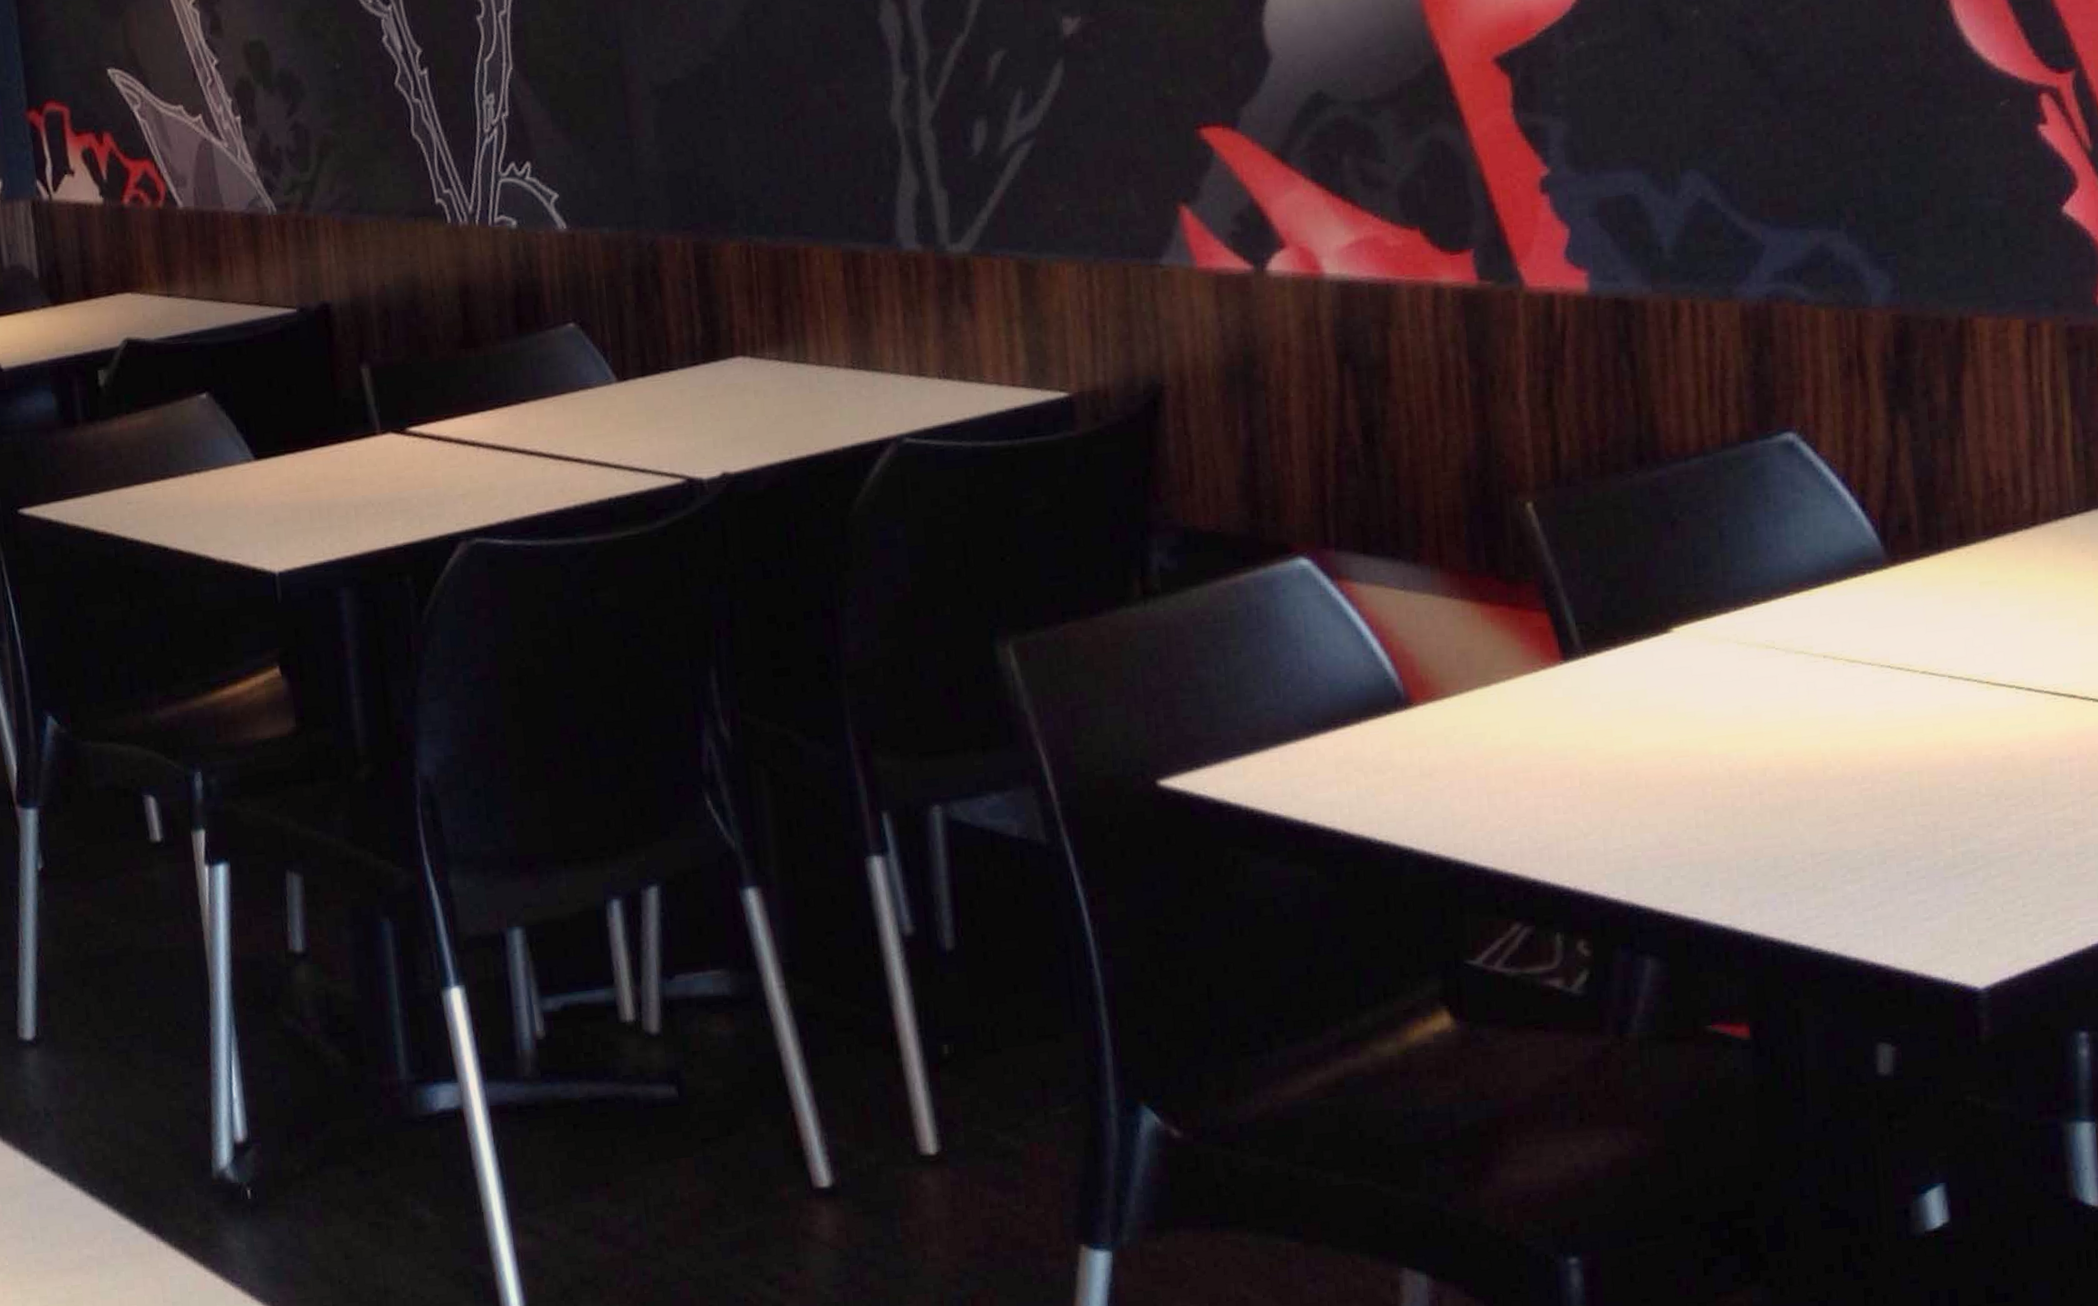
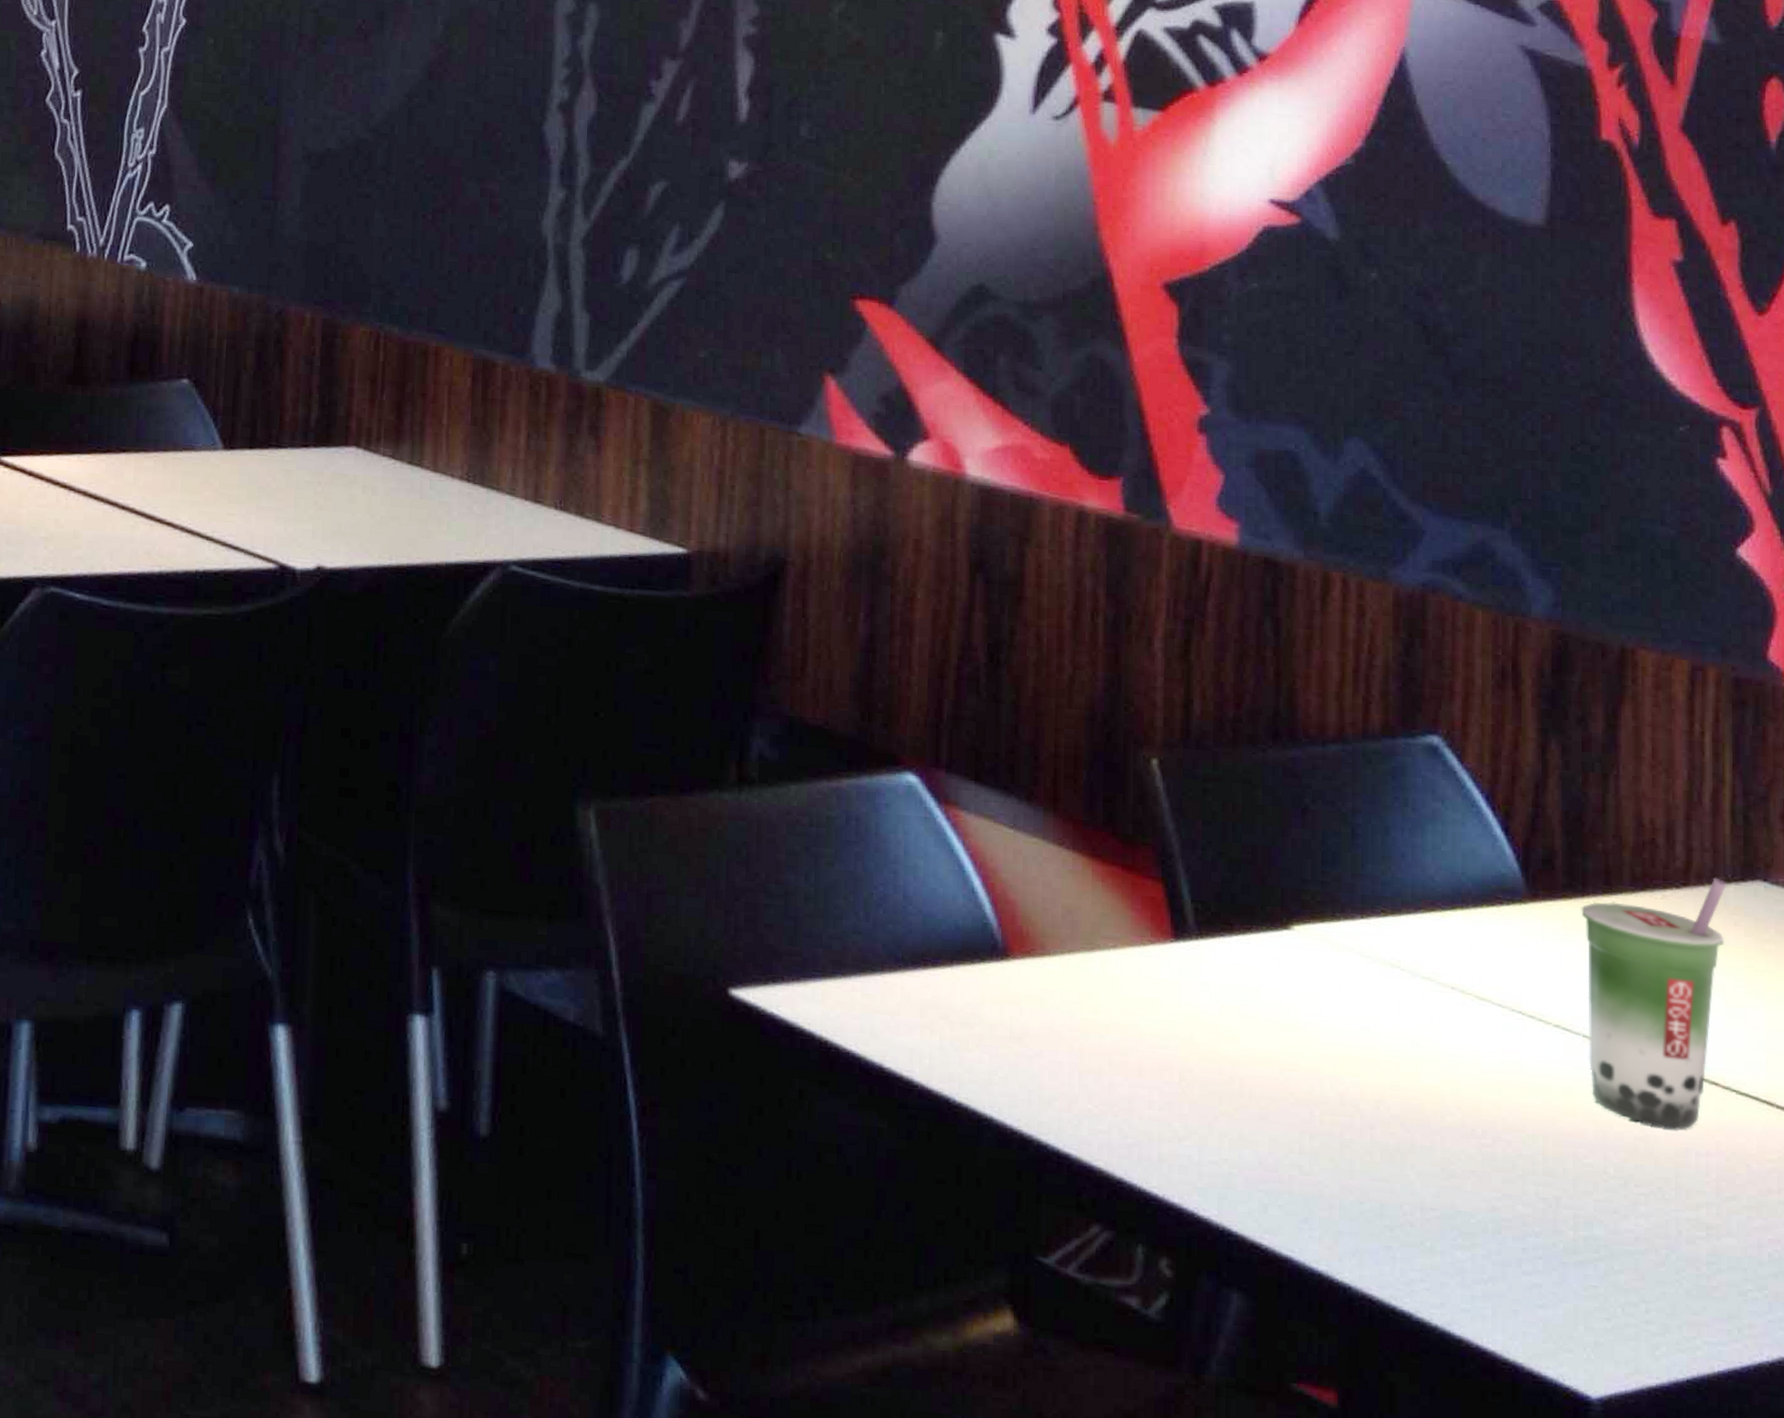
beverage cup: none [1938,512,2073,744] -> present [1581,877,1727,1128]

